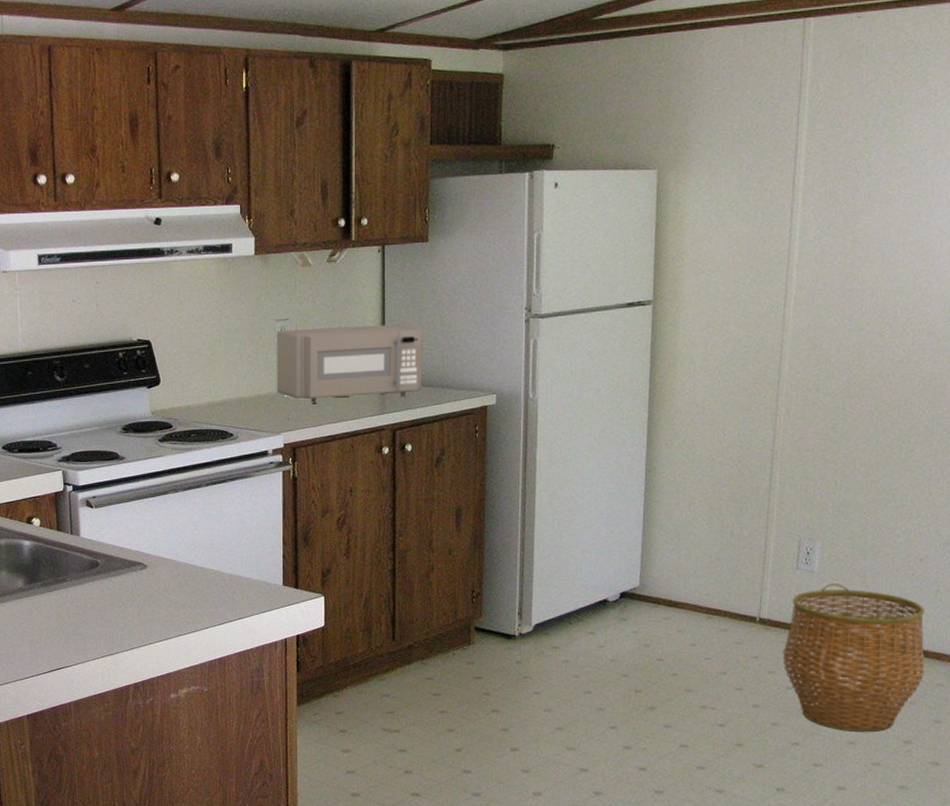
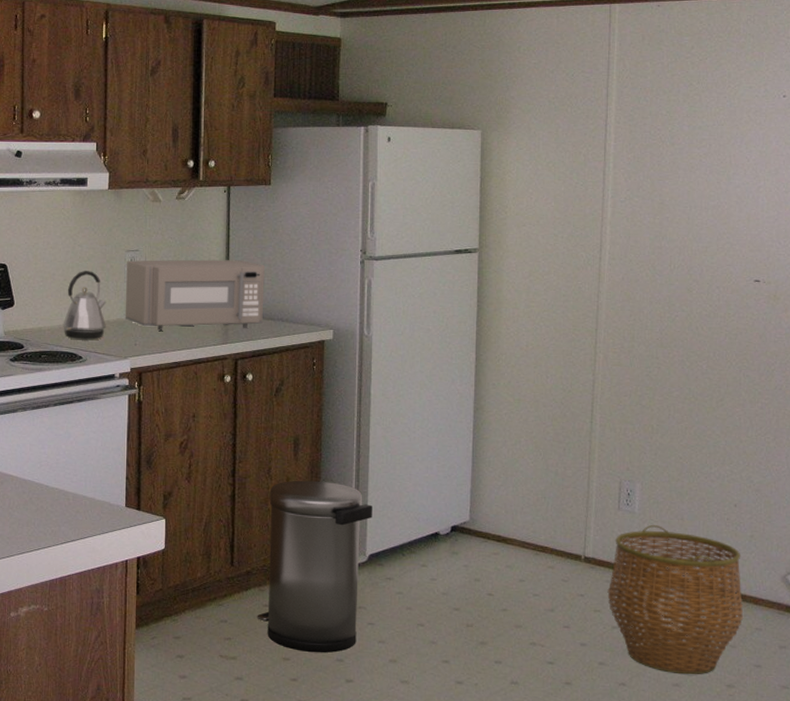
kettle: none [212,342,257,417] -> present [63,270,107,341]
pedal bin: none [420,551,538,722] -> present [257,480,372,653]

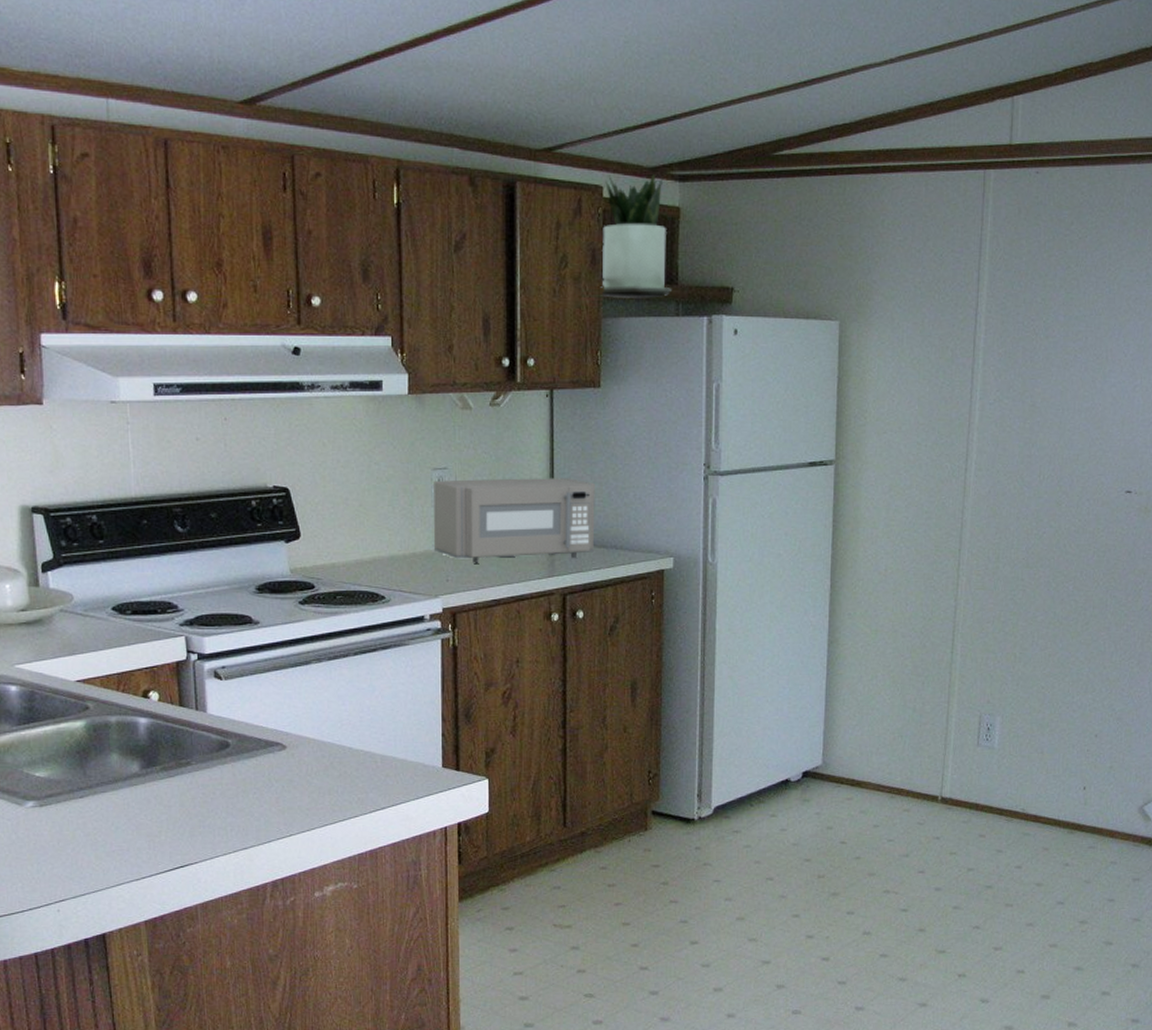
kettle: present [63,270,107,341] -> none [360,493,412,577]
pedal bin: present [257,480,372,653] -> none [593,728,718,915]
planter: none [272,12,333,112] -> present [600,174,671,298]
basket: present [607,524,744,674] -> none [964,759,1100,913]

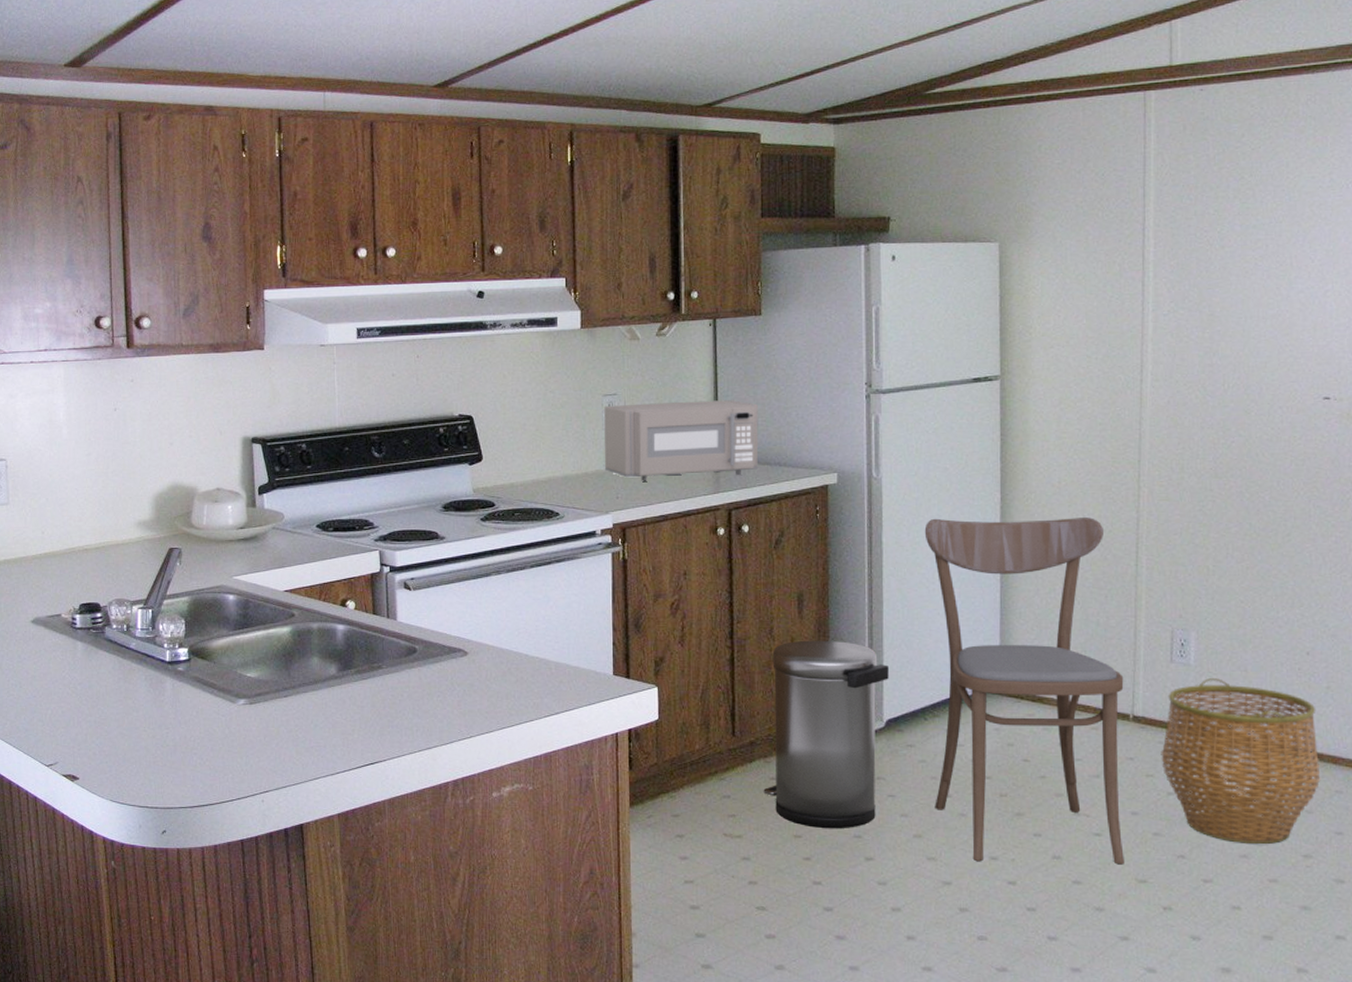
pedal bin: none [593,728,718,915] -> present [763,640,889,828]
planter: present [600,174,671,298] -> none [759,120,828,233]
dining chair: none [757,605,935,941] -> present [924,517,1124,865]
basket: none [964,759,1100,913] -> present [1161,677,1321,844]

